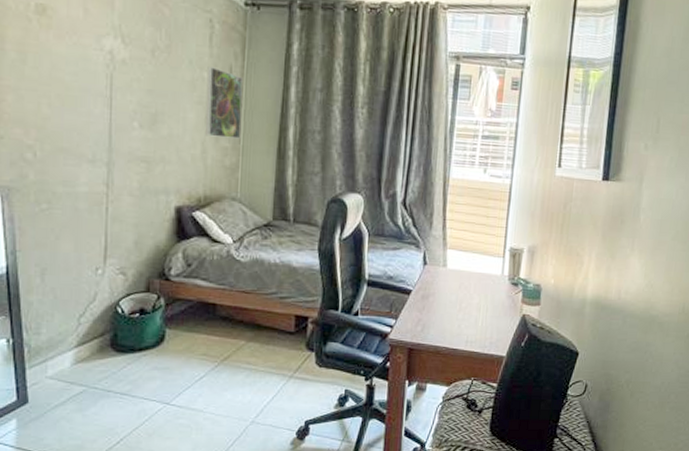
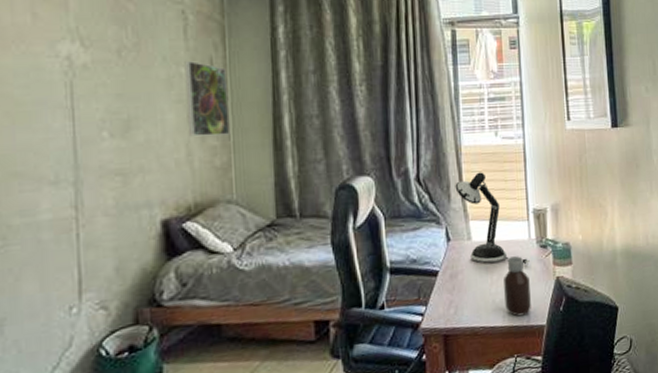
desk lamp: none [438,205,499,297] -> present [455,172,530,264]
bottle: none [469,289,497,344] -> present [504,256,531,317]

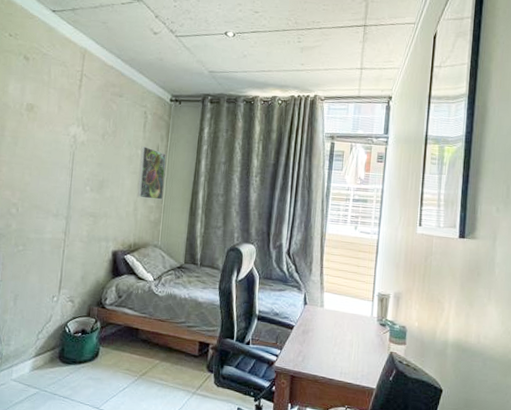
desk lamp: present [455,172,530,264] -> none [316,255,369,336]
bottle: present [504,256,531,317] -> none [343,327,367,377]

